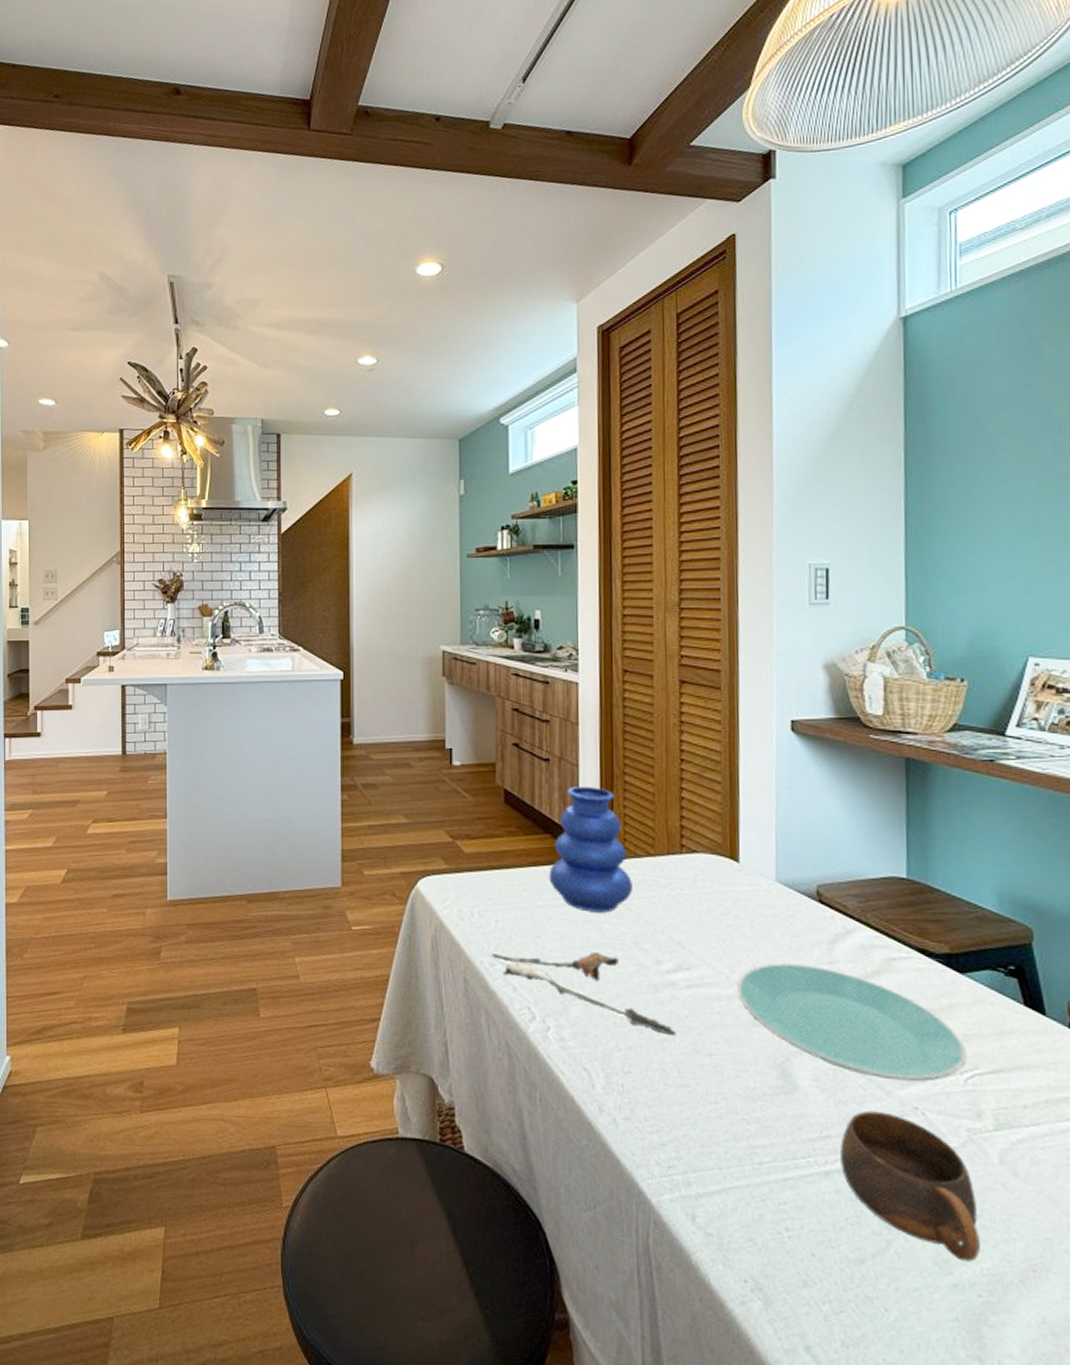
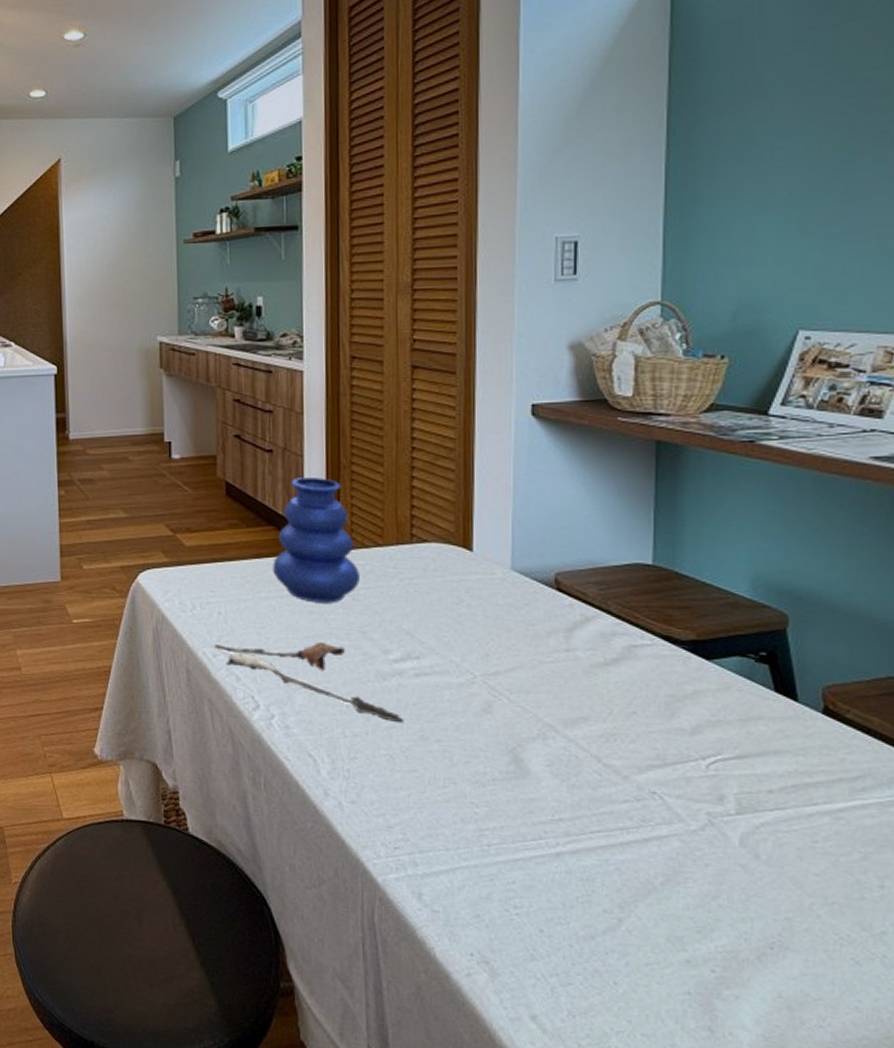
plate: present [737,963,967,1082] -> none [468,651,710,767]
cup: present [840,1110,980,1262] -> none [573,795,715,939]

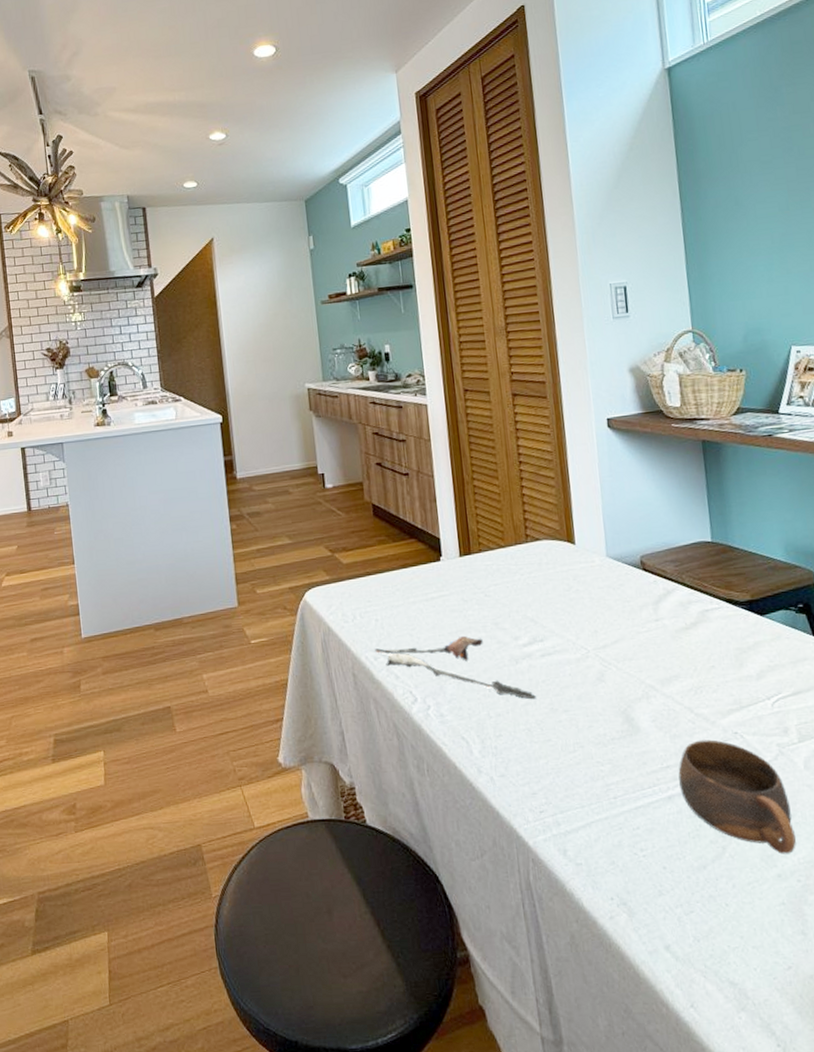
vase: present [272,478,360,603] -> none [417,493,489,602]
cup: none [573,795,715,939] -> present [678,739,796,854]

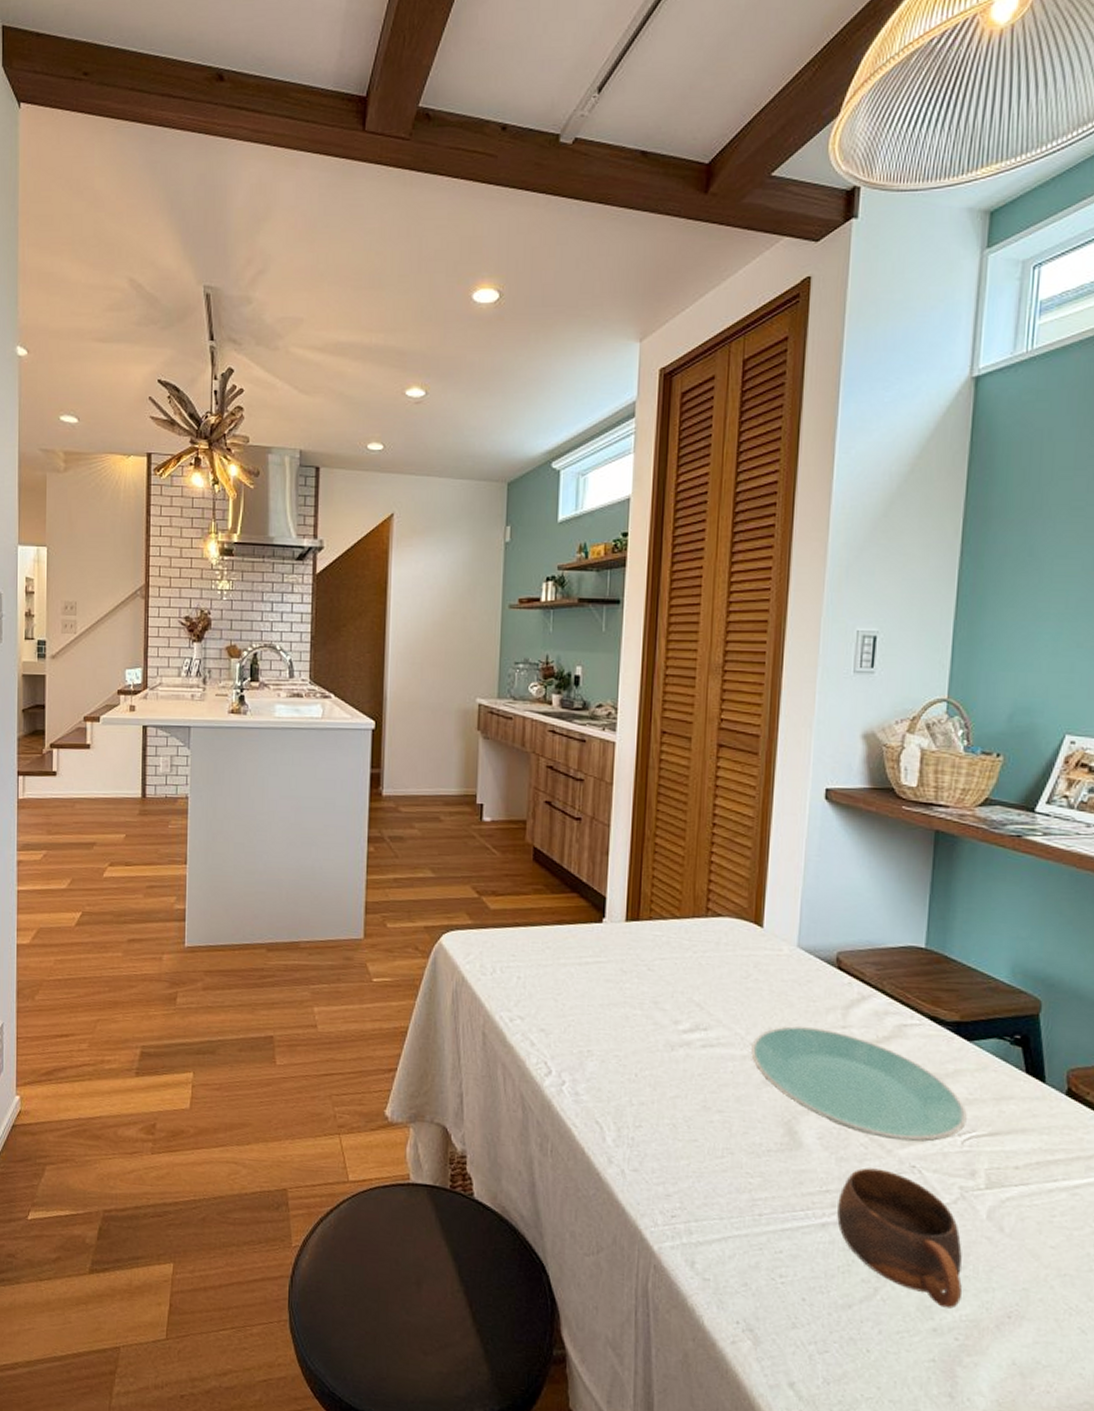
spoon: present [375,635,536,699] -> none [512,1009,688,1092]
plate: none [583,624,772,712] -> present [751,1026,967,1142]

